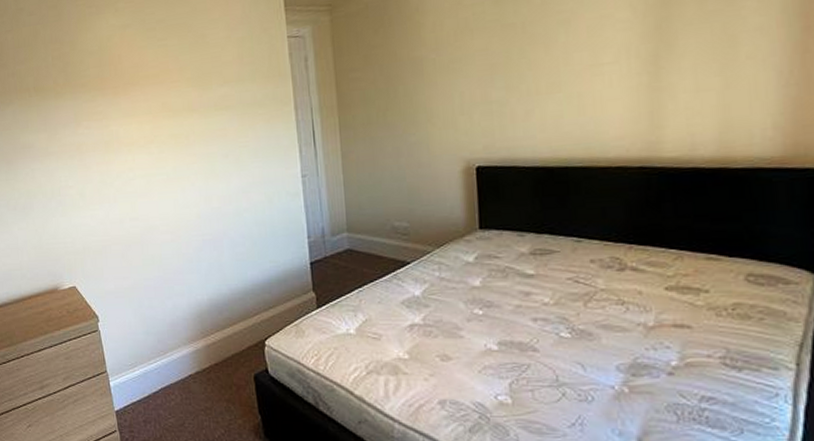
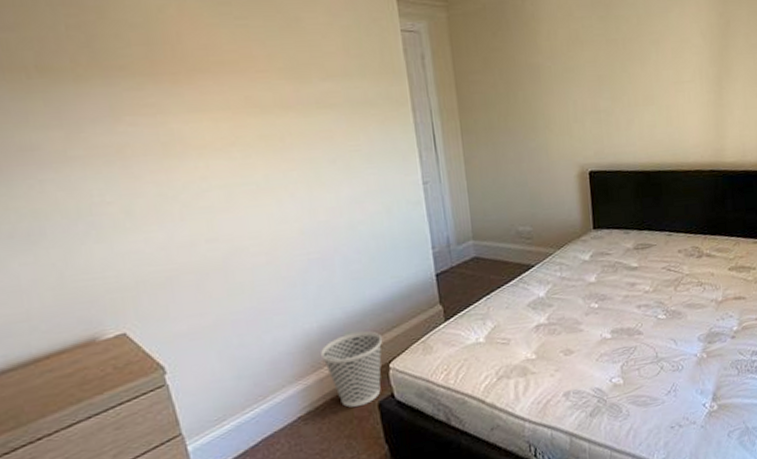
wastebasket: none [209,307,261,375] -> present [321,331,383,408]

